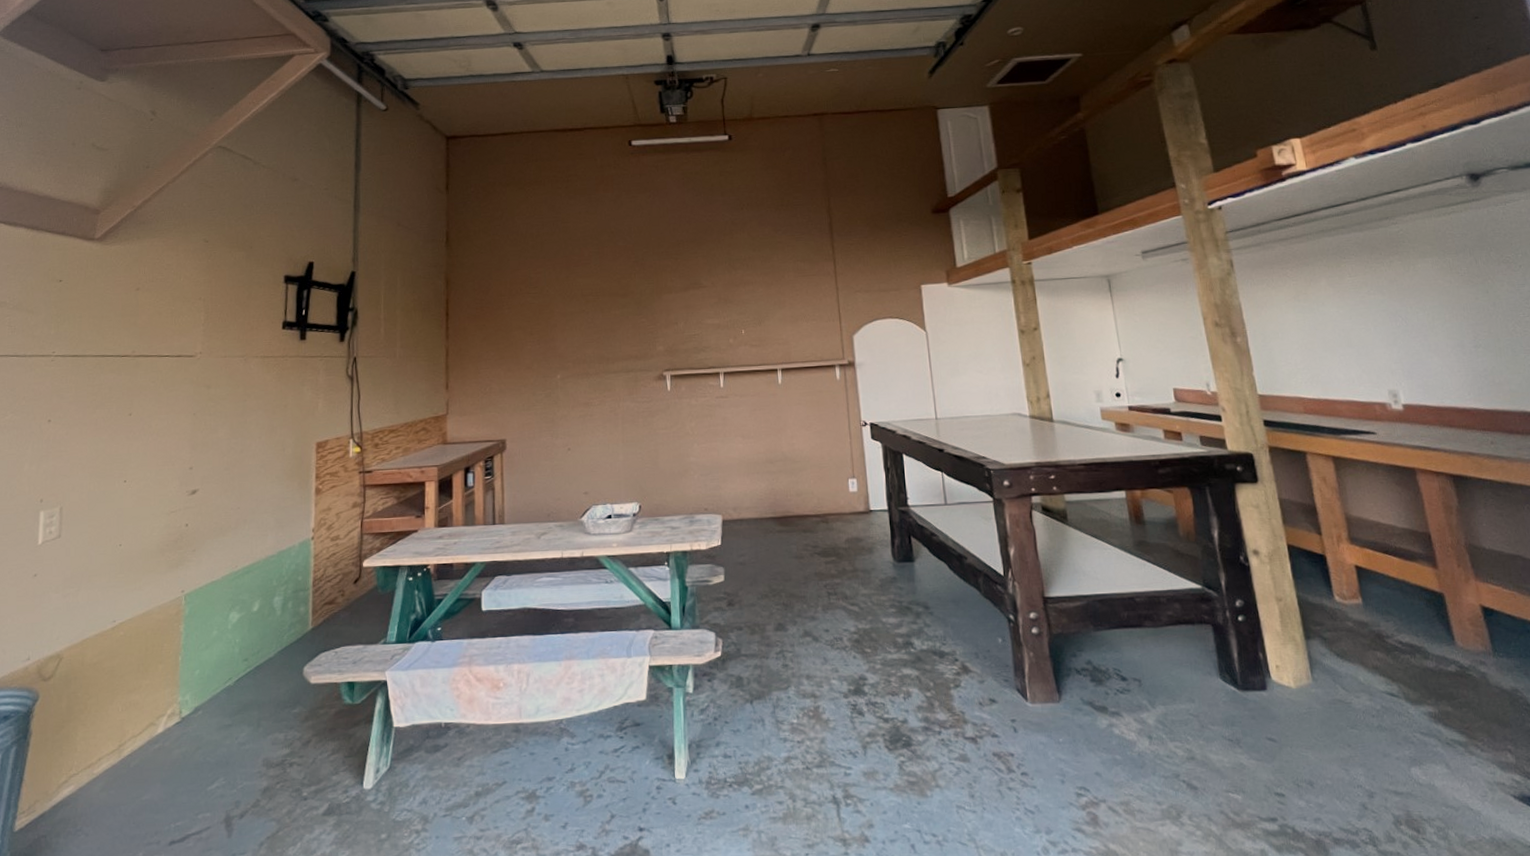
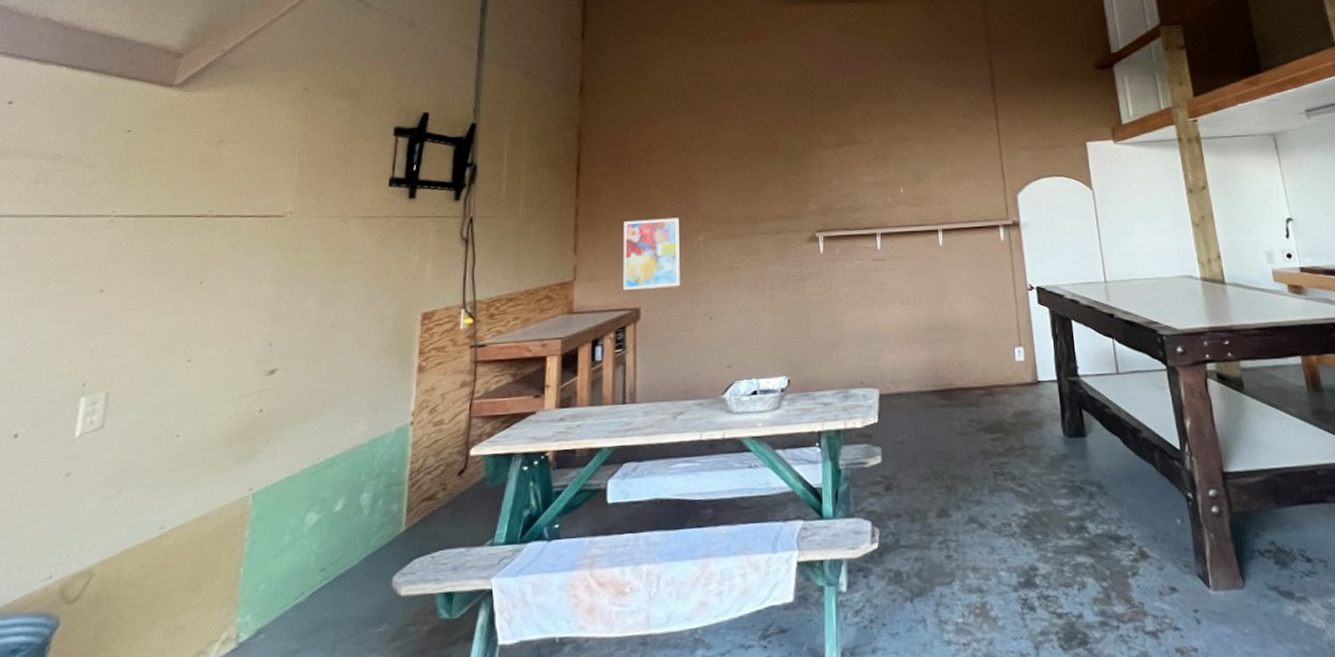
wall art: none [489,357,541,423] -> present [623,217,681,290]

